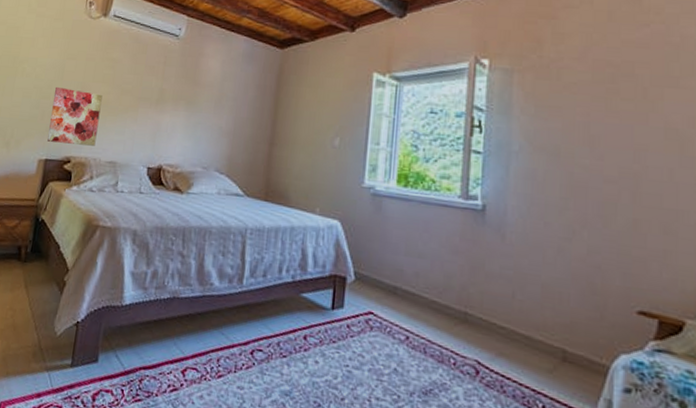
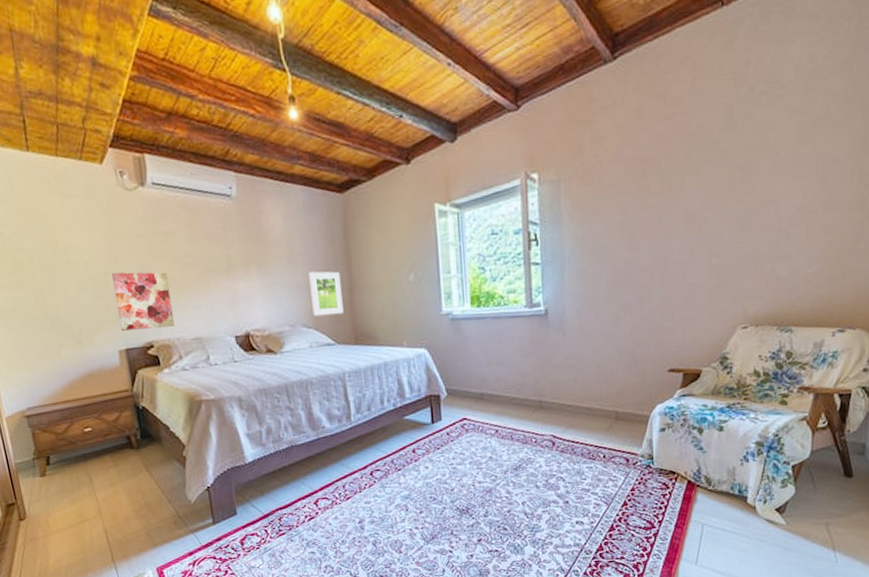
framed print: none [228,118,264,166] -> present [308,271,344,317]

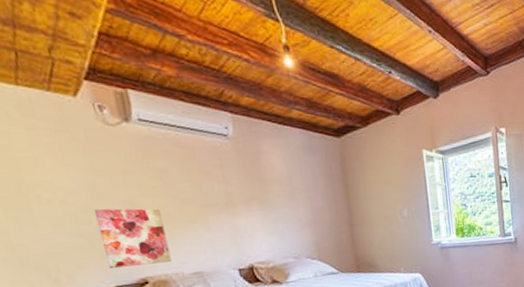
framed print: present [308,271,344,317] -> none [310,207,345,249]

